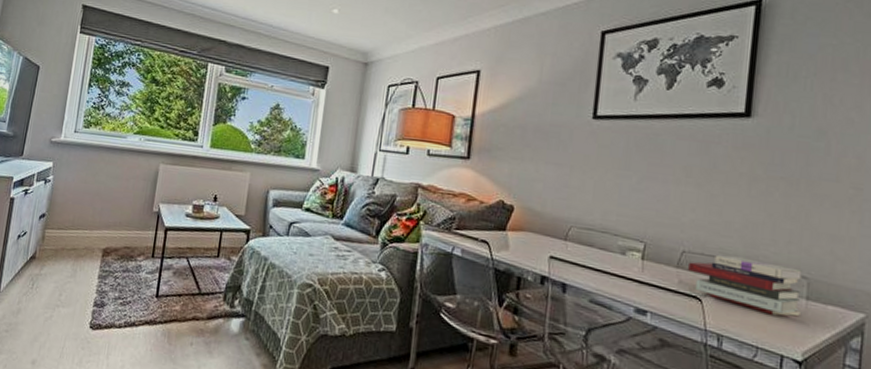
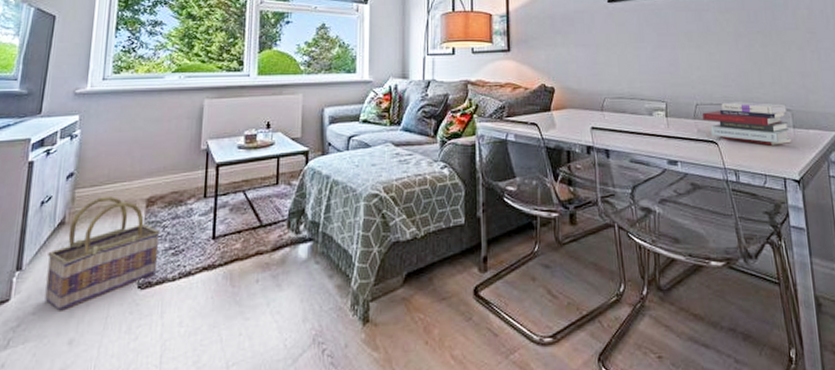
basket: none [16,240,112,334] -> present [45,196,160,311]

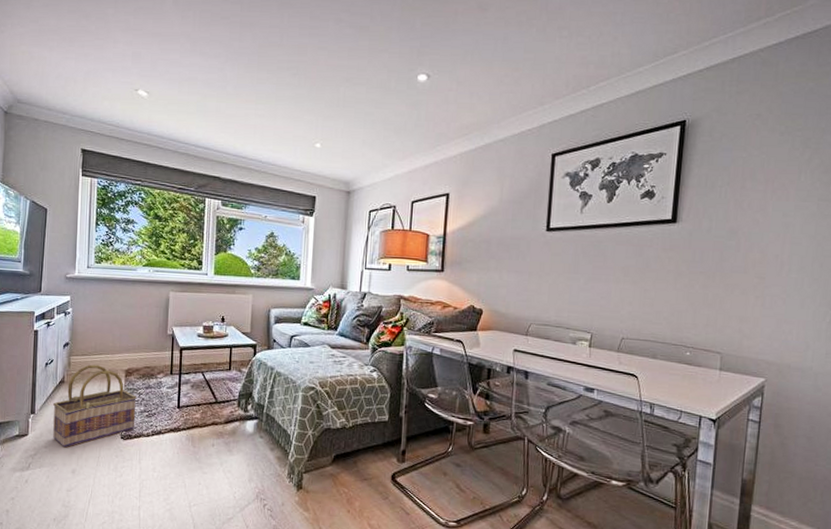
books: present [703,102,791,146] -> none [627,339,716,385]

